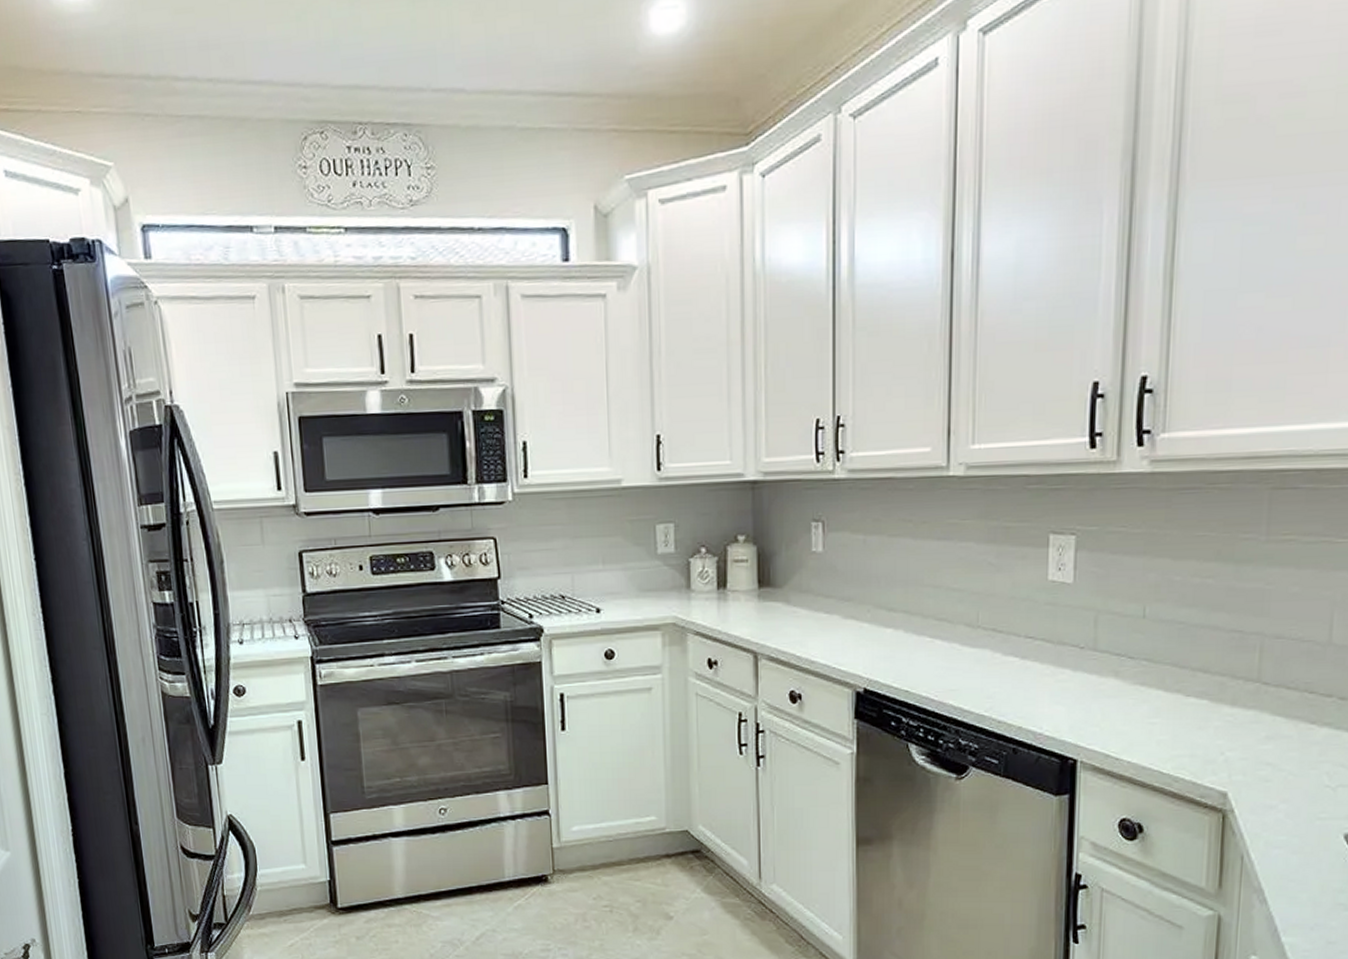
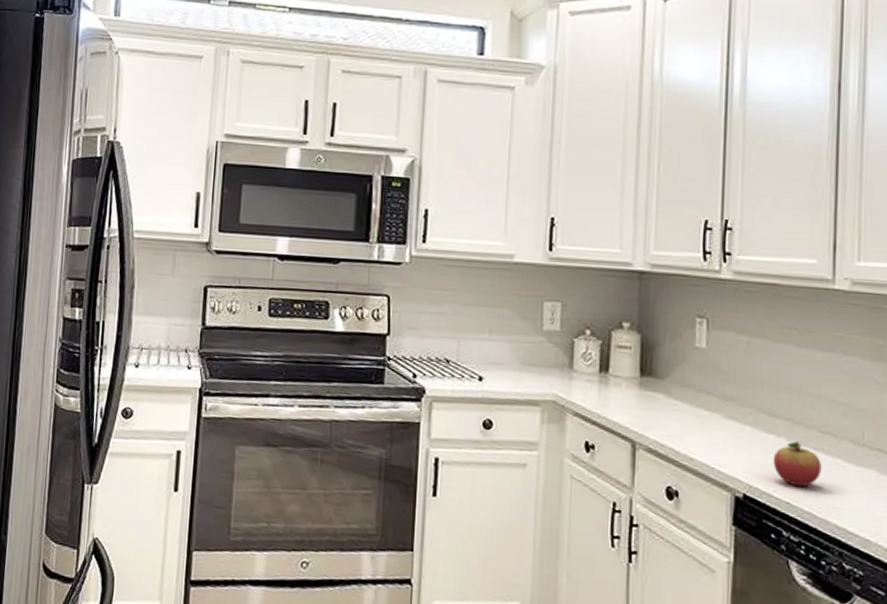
fruit: none [891,632,938,675] -> present [772,441,822,487]

